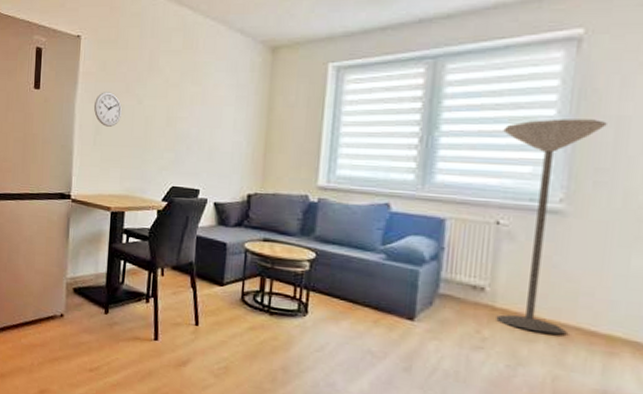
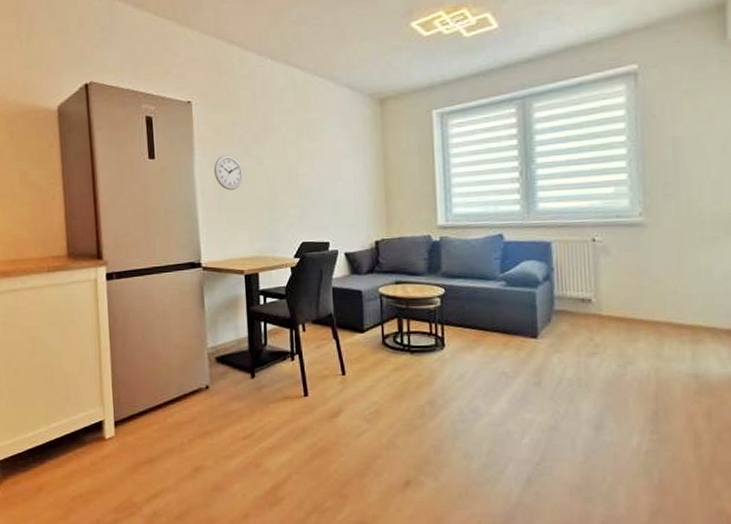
floor lamp: present [496,118,607,335] -> none [587,141,666,332]

